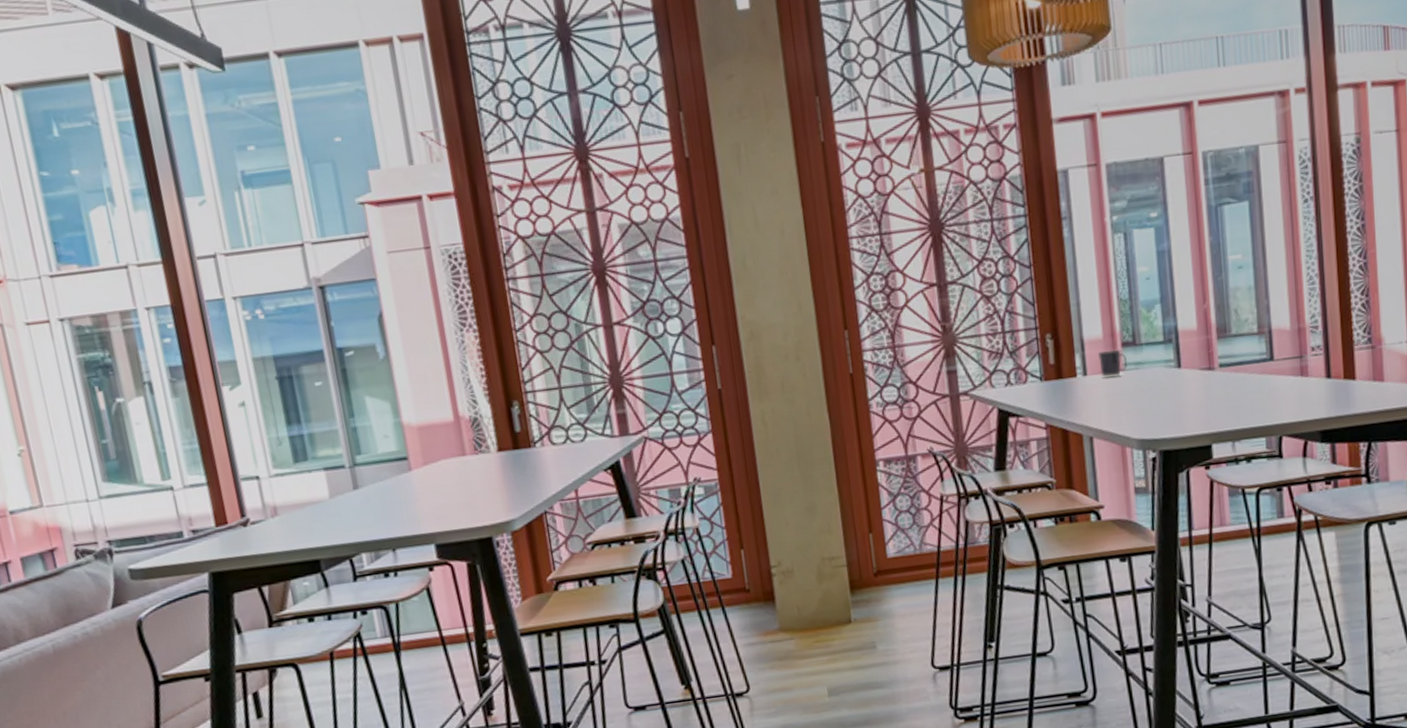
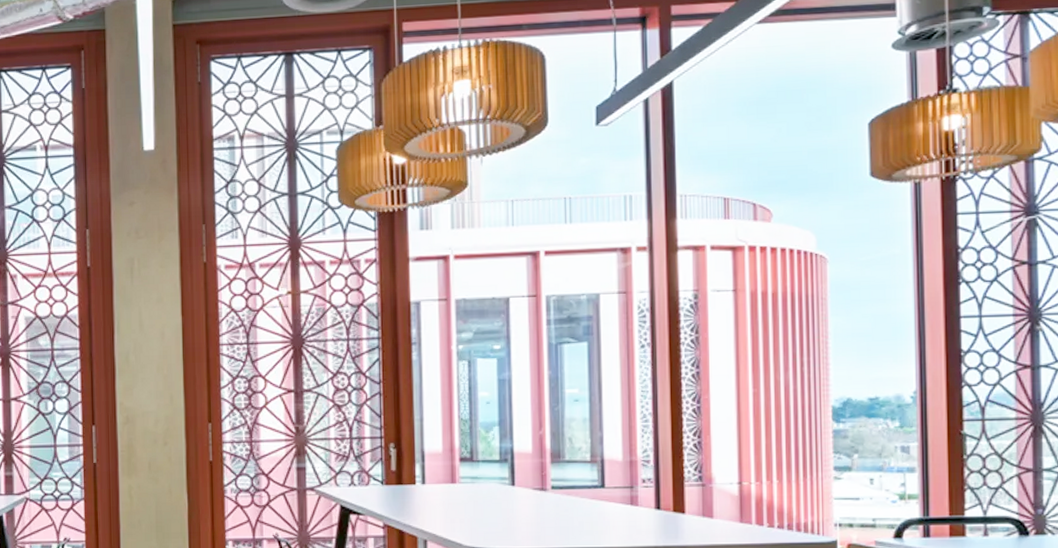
mug: present [1098,349,1127,378] -> none [437,463,464,488]

